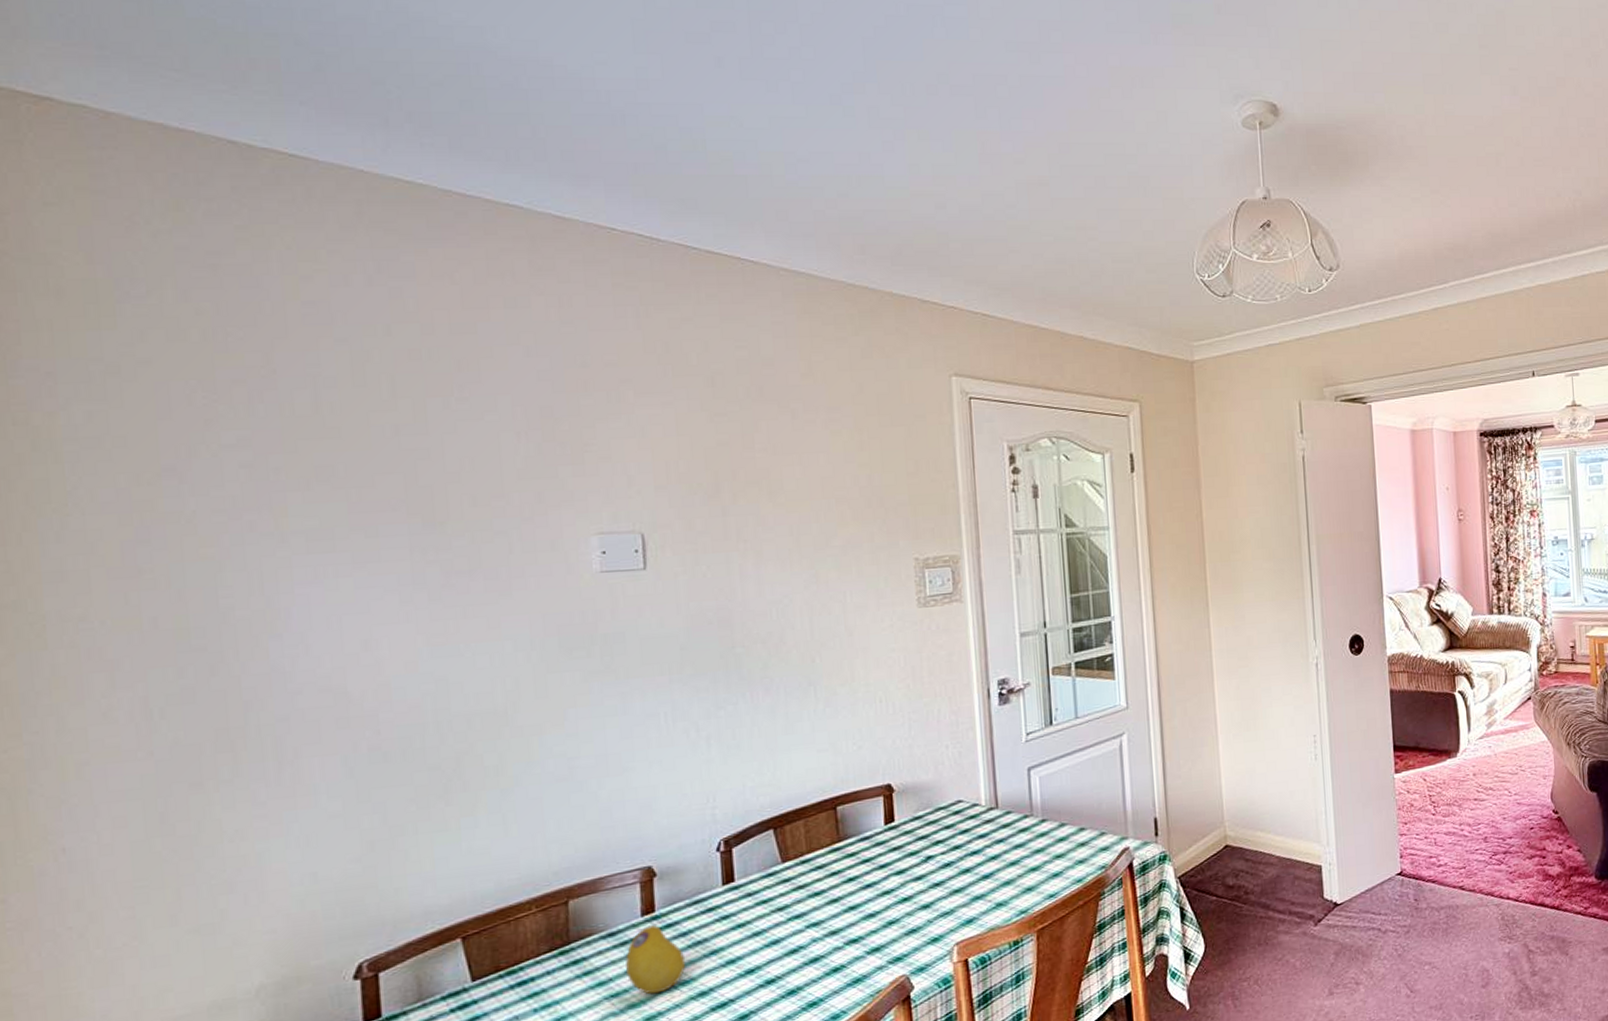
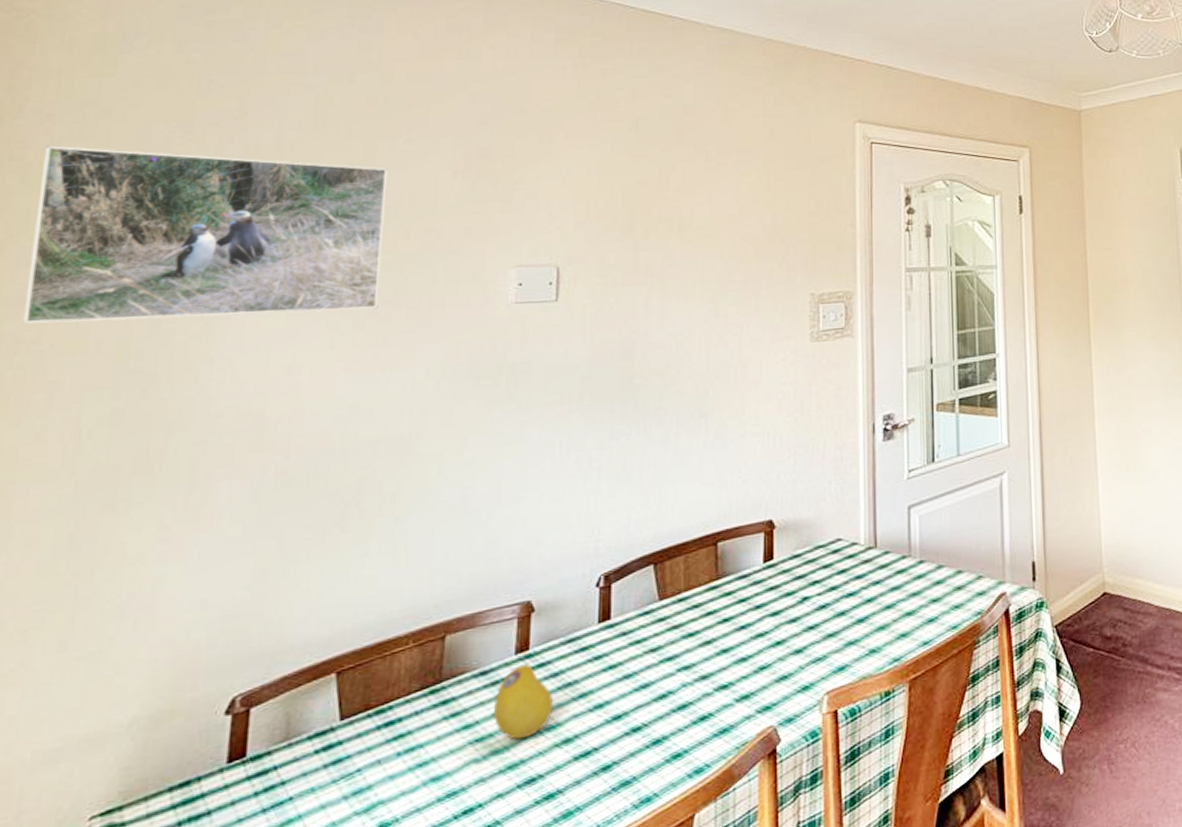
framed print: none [52,407,453,601] -> present [22,145,388,324]

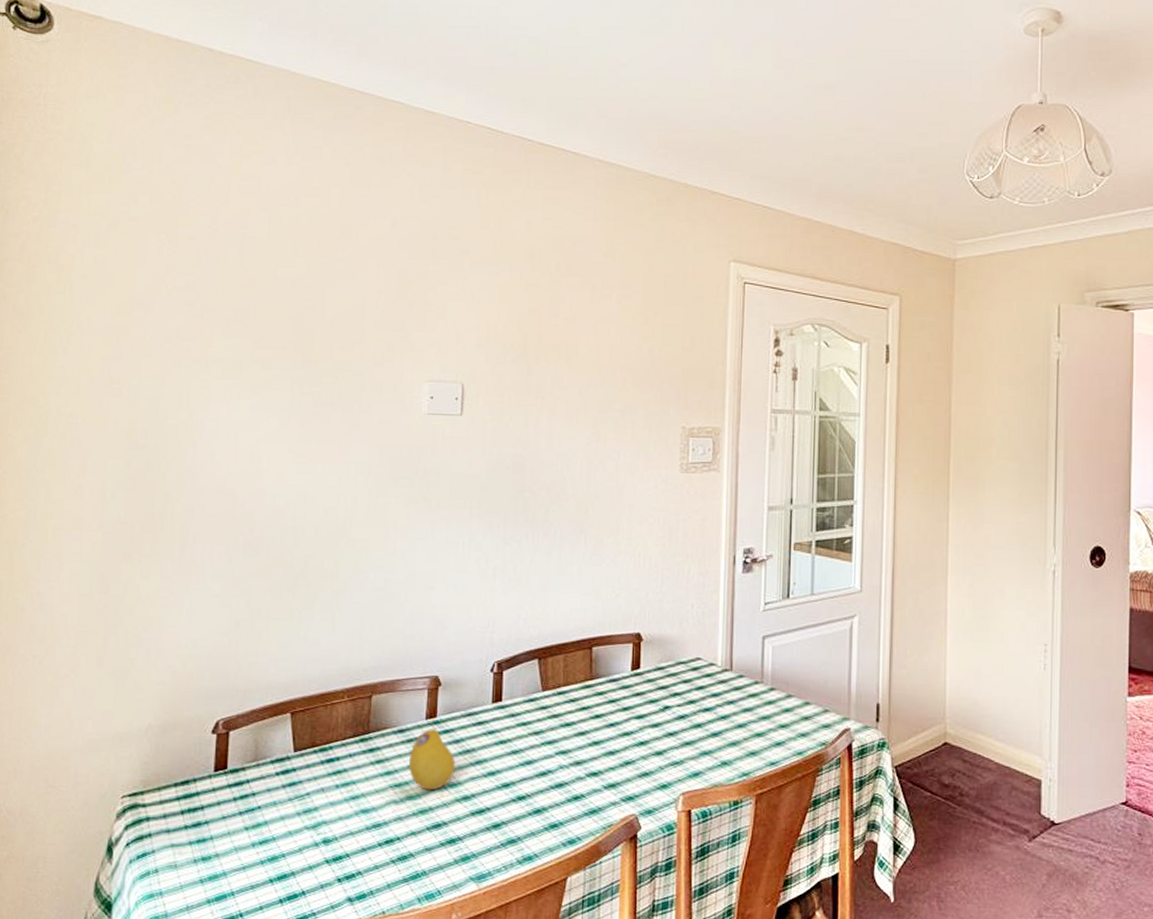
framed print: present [22,145,388,324] -> none [62,251,326,410]

